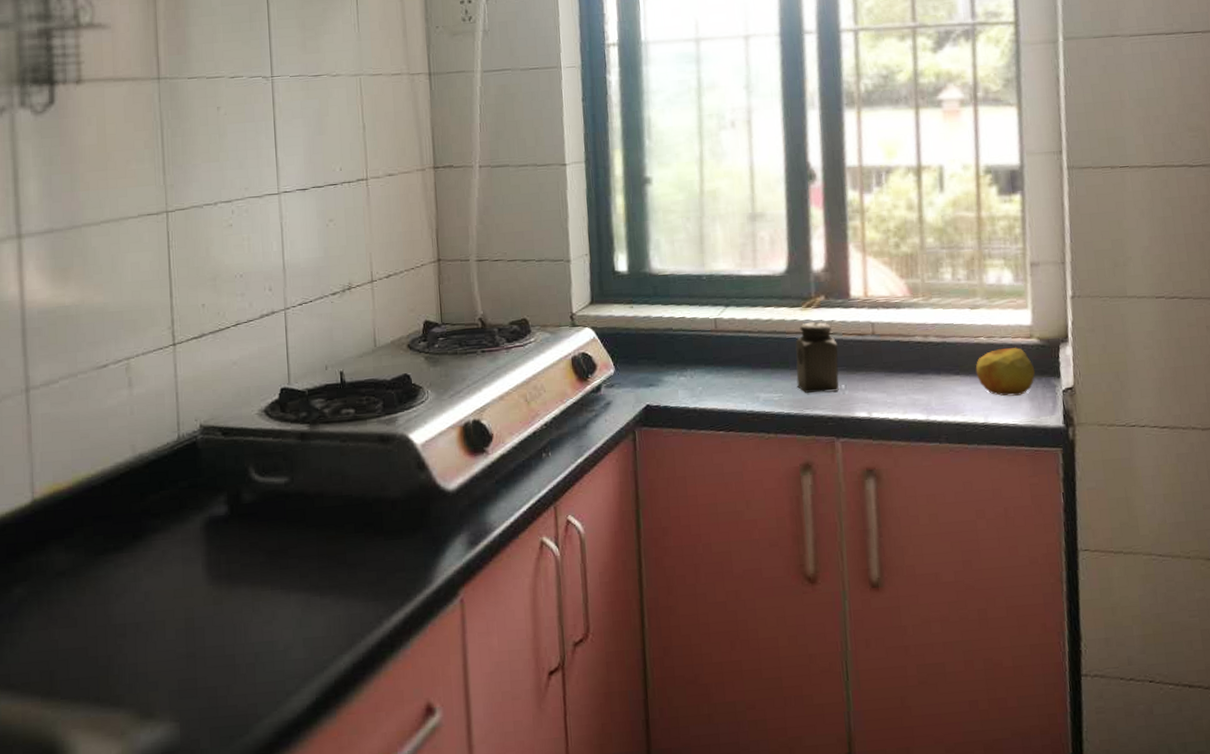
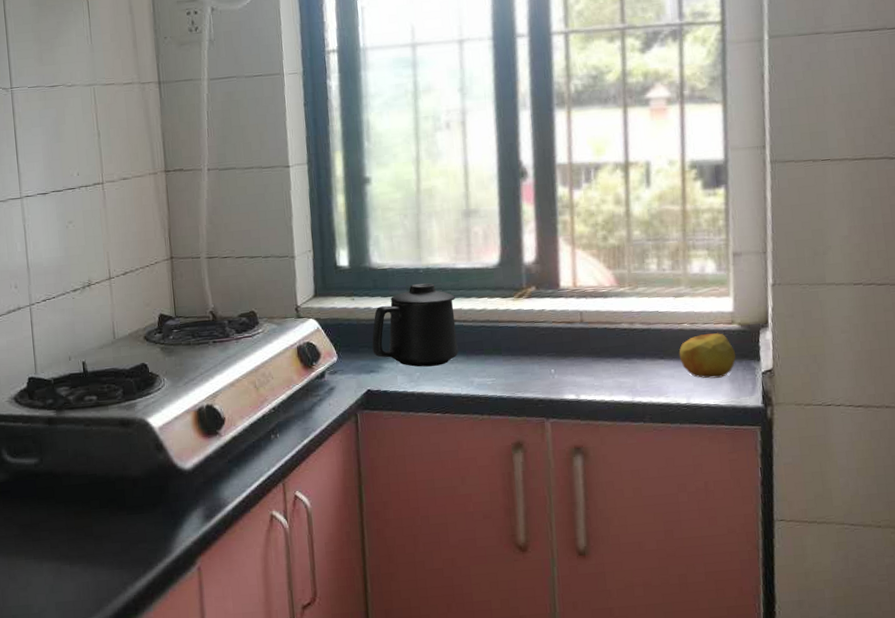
mug: none [651,291,743,381] -> present [372,283,458,367]
salt shaker: present [795,321,839,393] -> none [507,310,549,378]

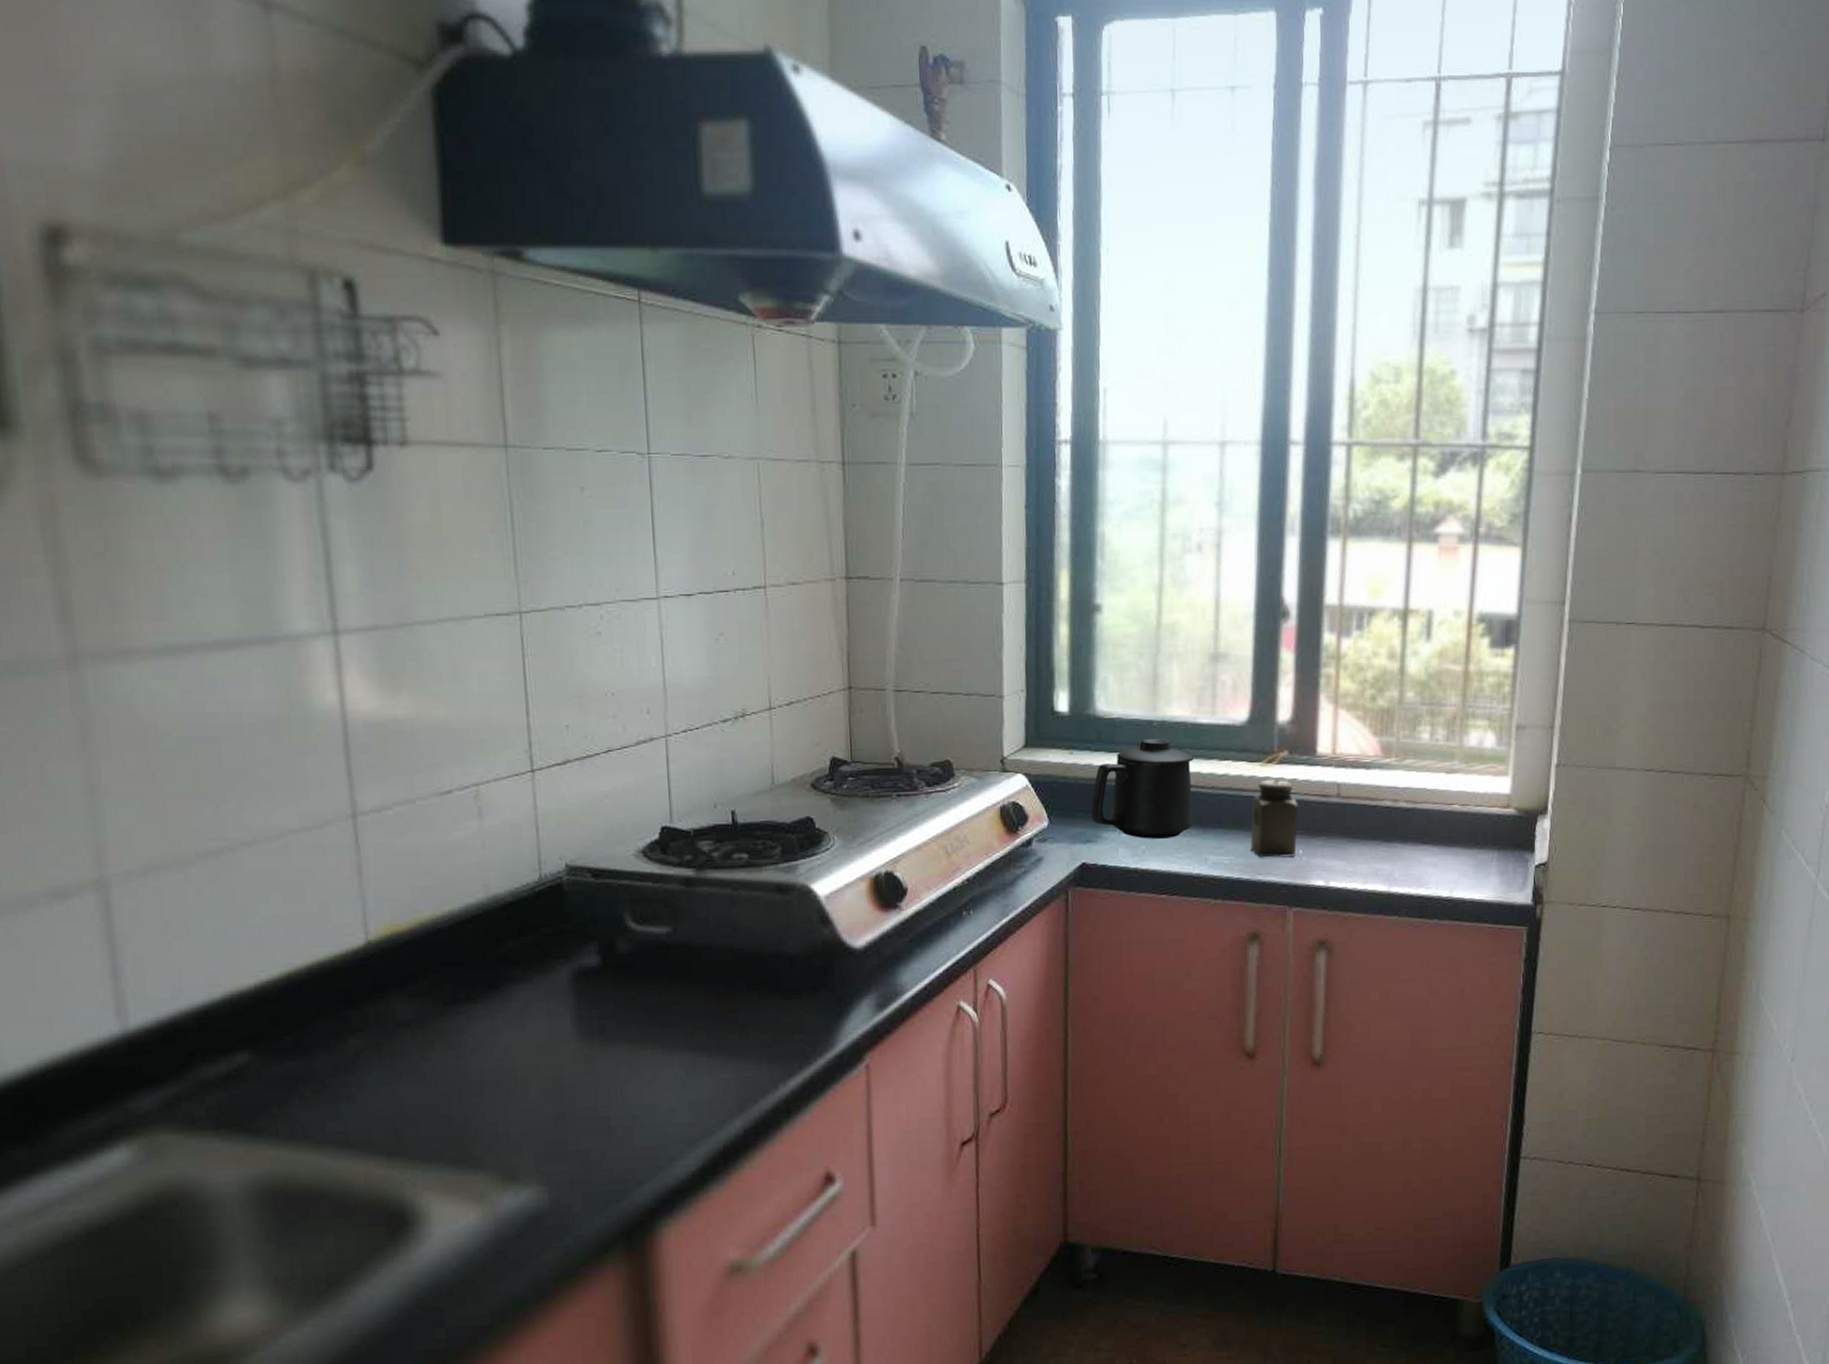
salt shaker: none [507,310,549,378] -> present [1250,779,1299,858]
apple: present [678,333,736,379] -> none [1445,818,1509,870]

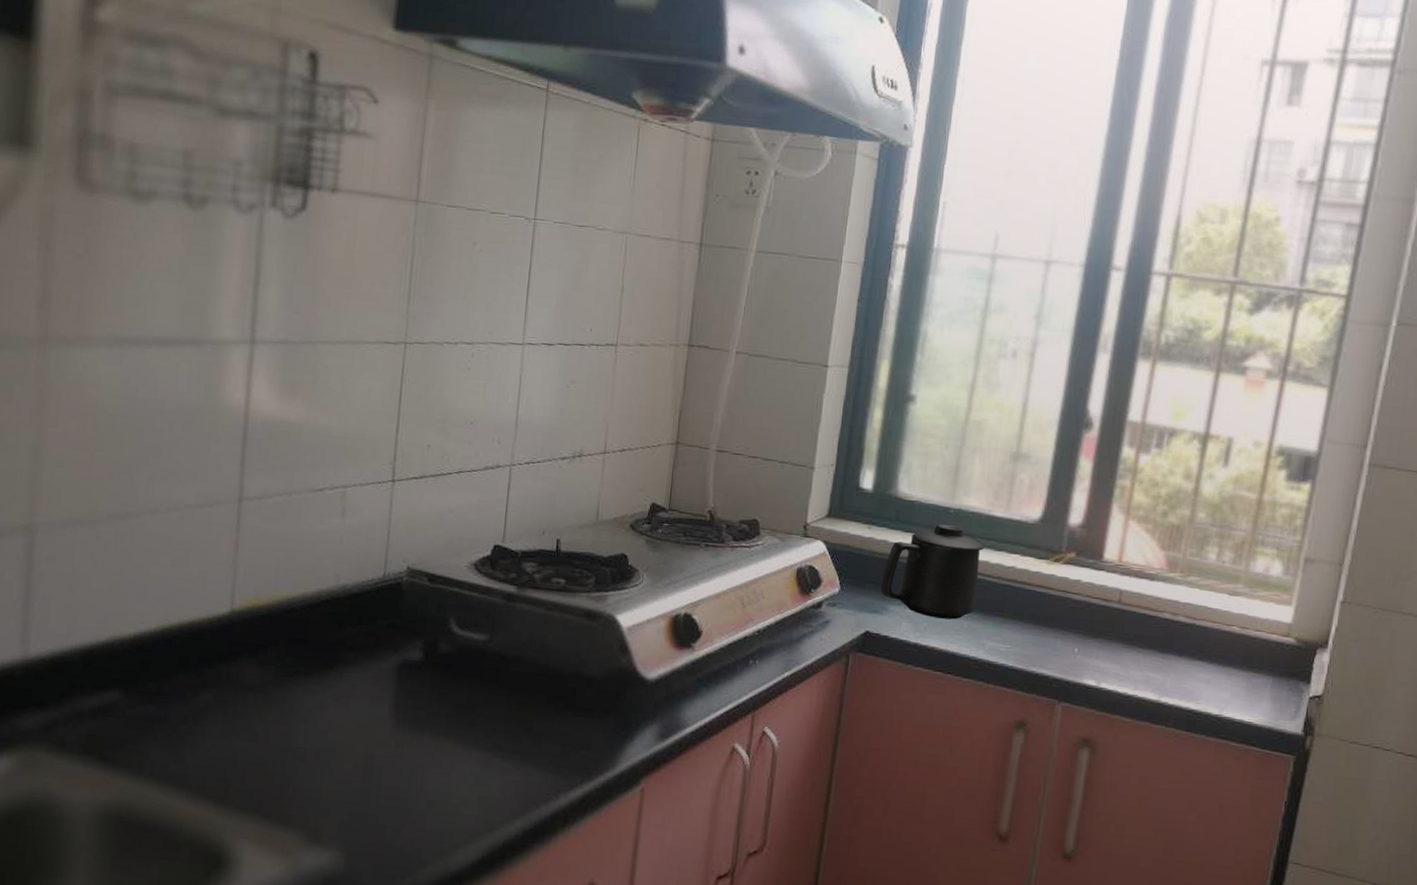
salt shaker: present [1250,779,1299,858] -> none [1028,577,1079,654]

